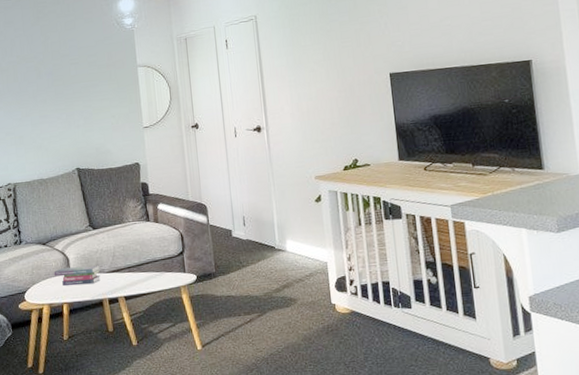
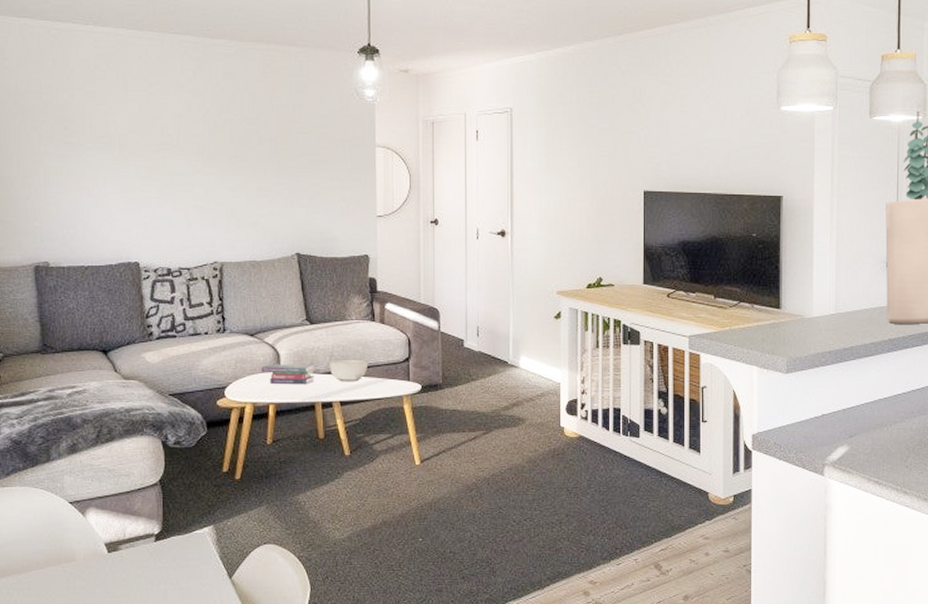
bowl: none [111,256,147,279] -> present [328,359,368,382]

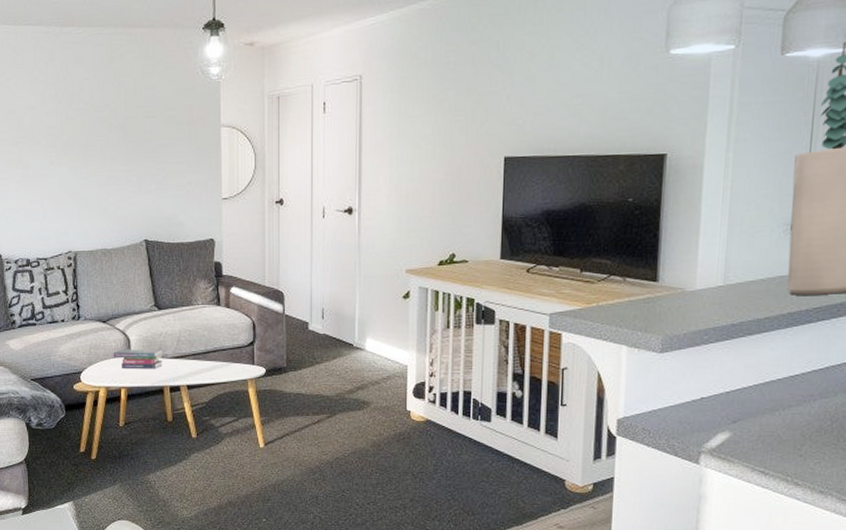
bowl: present [328,359,368,382] -> none [176,343,214,366]

